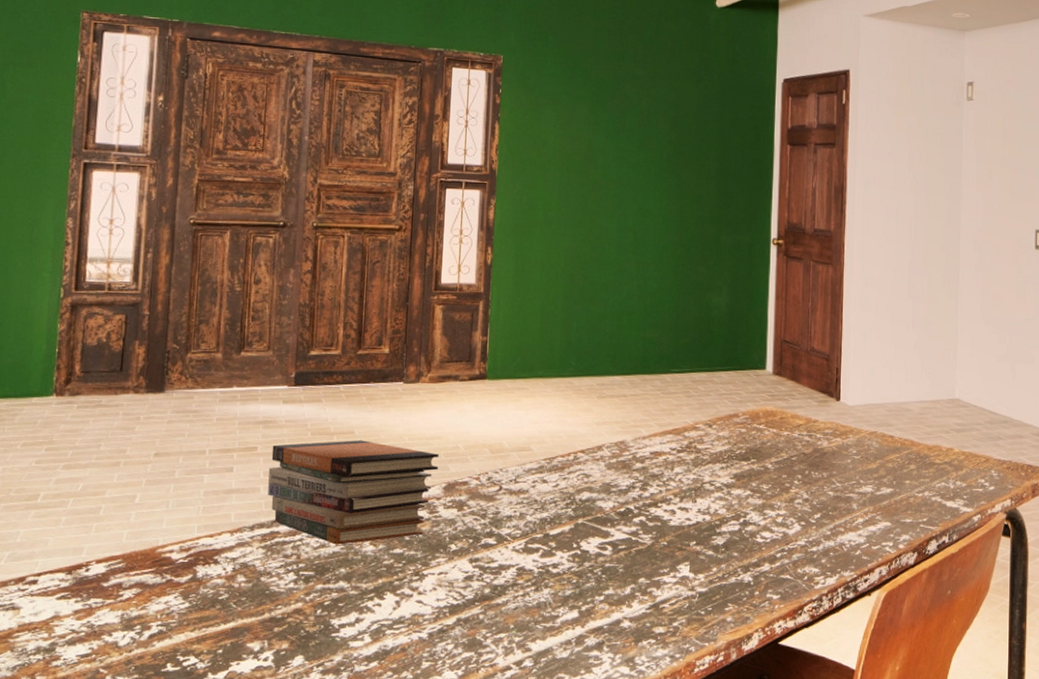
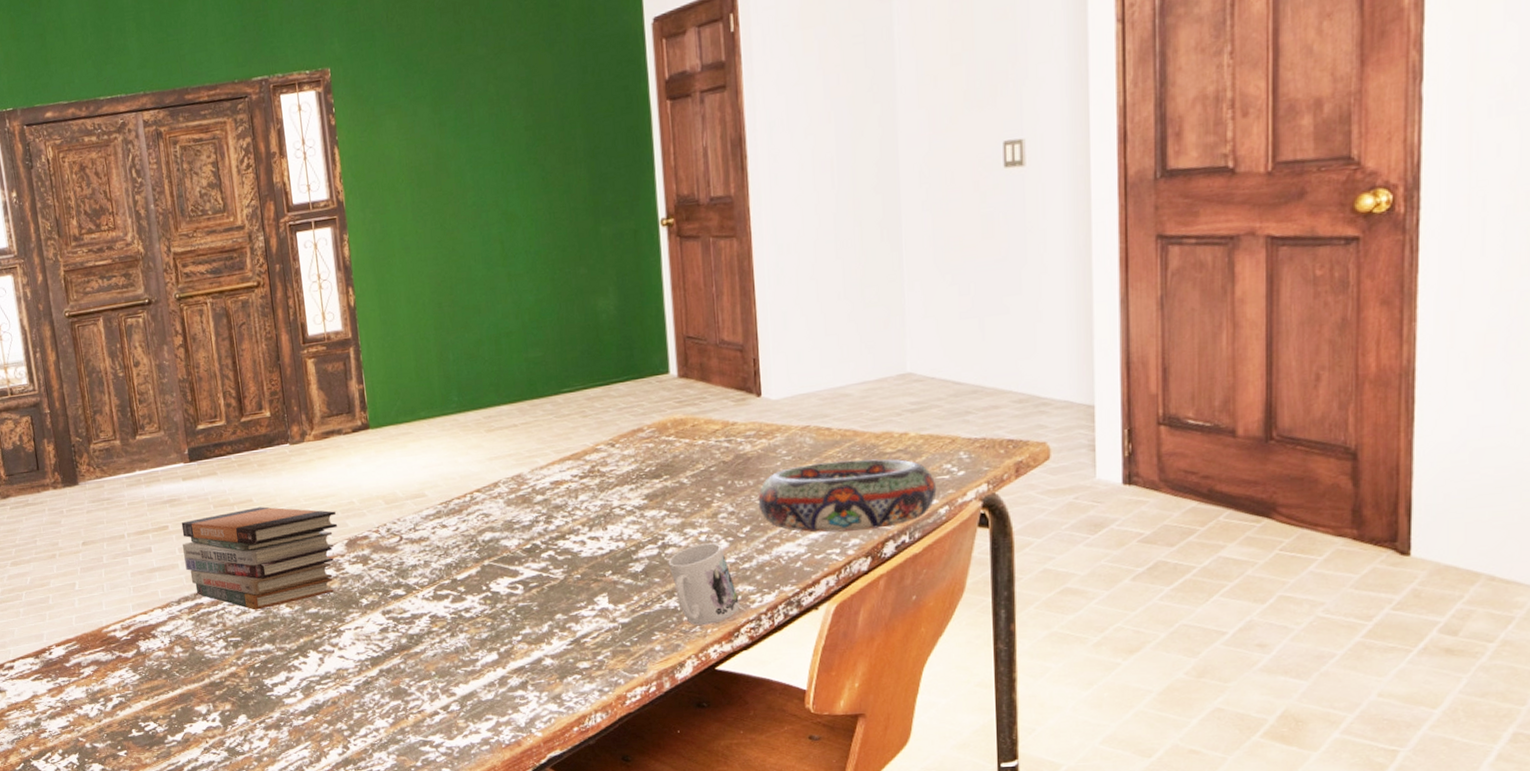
mug: none [747,525,806,600] -> present [668,543,741,625]
decorative bowl: none [829,465,972,528] -> present [758,459,937,533]

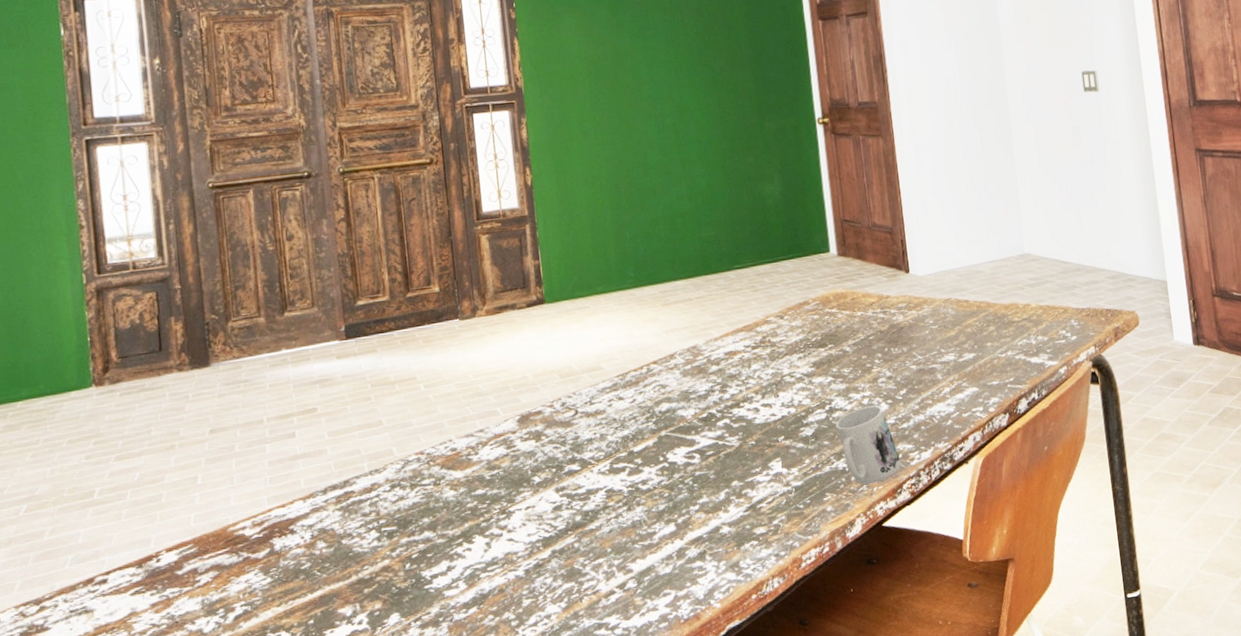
book stack: present [181,507,338,610] -> none [332,384,510,496]
decorative bowl: present [758,459,937,533] -> none [911,326,1057,393]

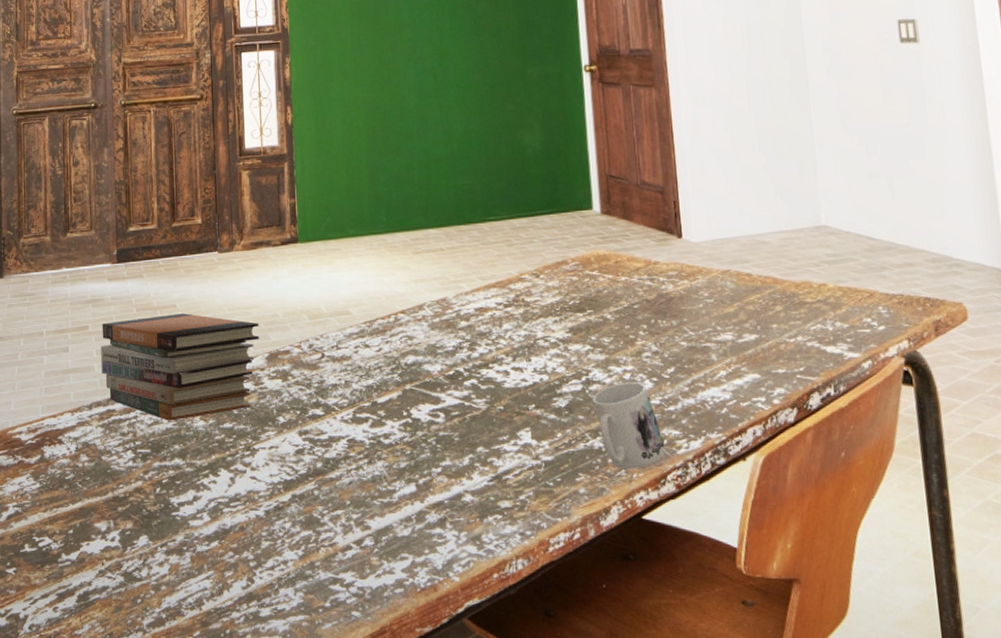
book stack: none [332,384,510,496] -> present [101,313,260,421]

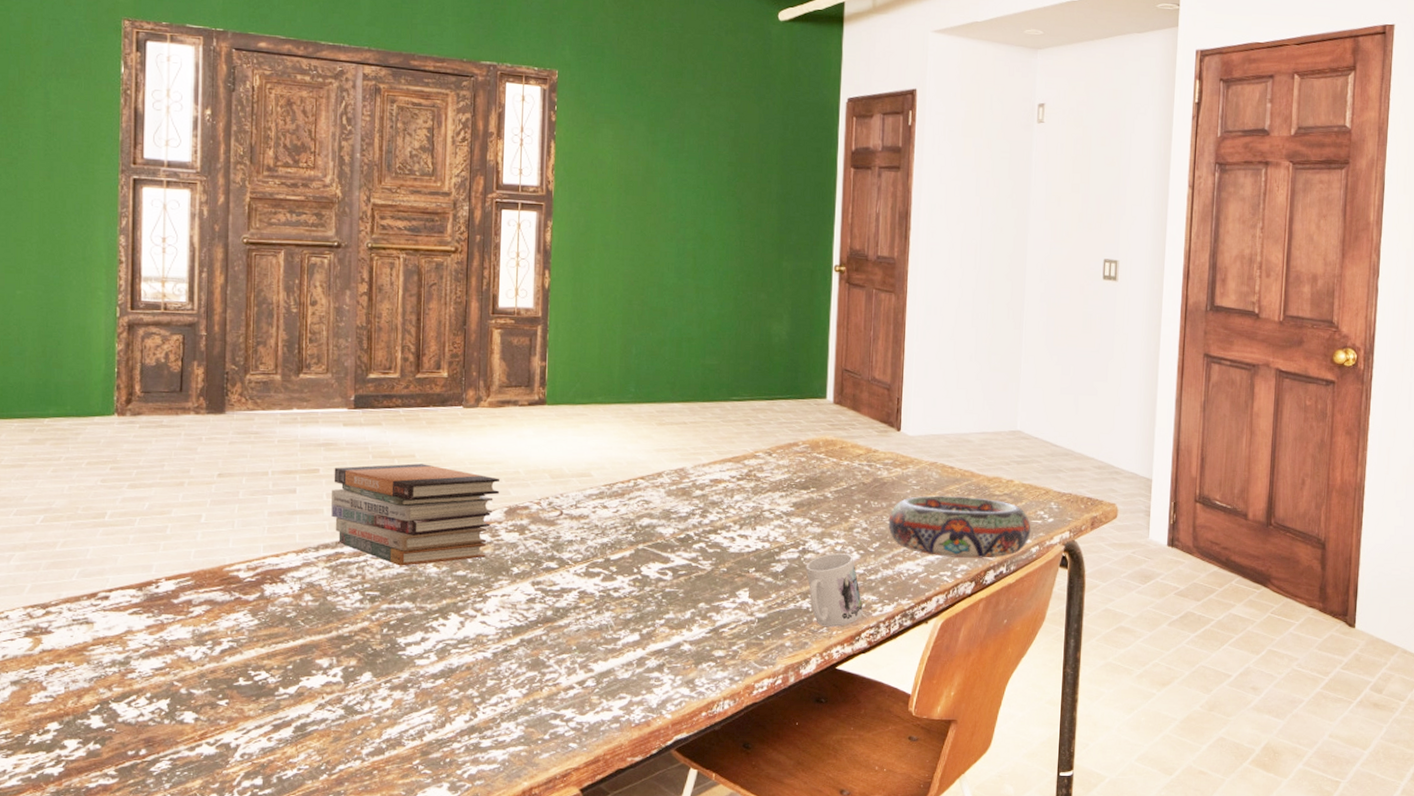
decorative bowl: none [681,307,859,380] -> present [888,495,1031,558]

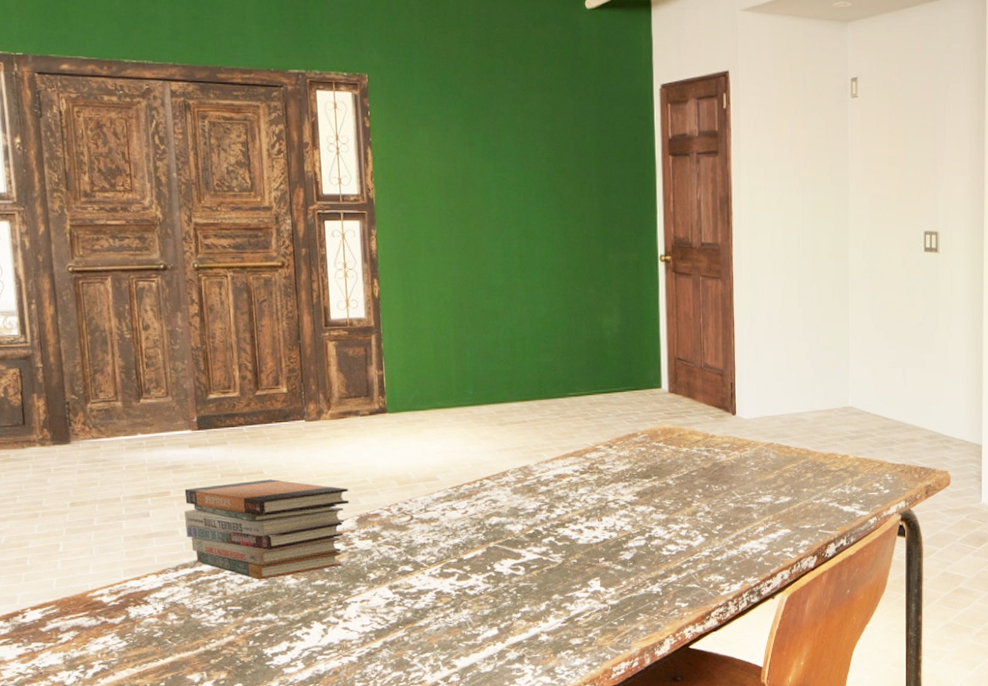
mug: present [806,553,864,627] -> none [653,537,712,608]
decorative bowl: present [888,495,1031,558] -> none [730,474,868,534]

